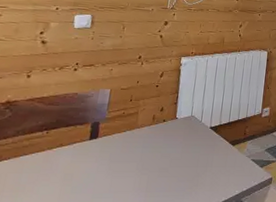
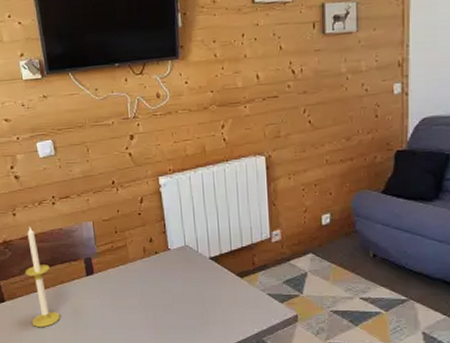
candle: none [10,88,52,194] -> present [24,225,60,328]

